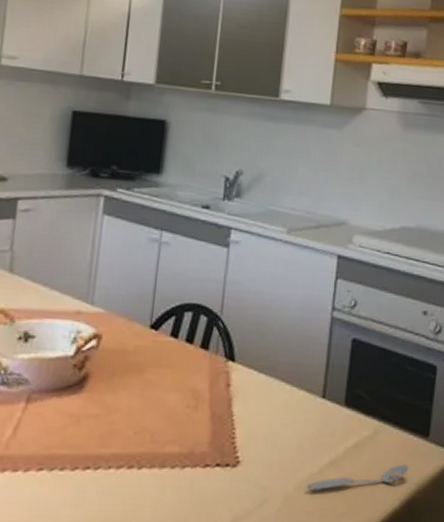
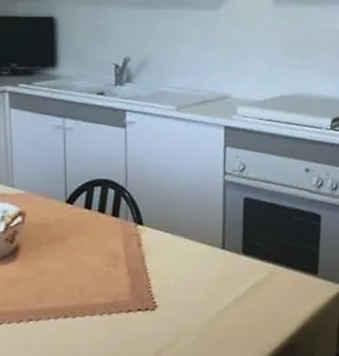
spoon: present [307,464,409,490] -> none [216,297,302,324]

